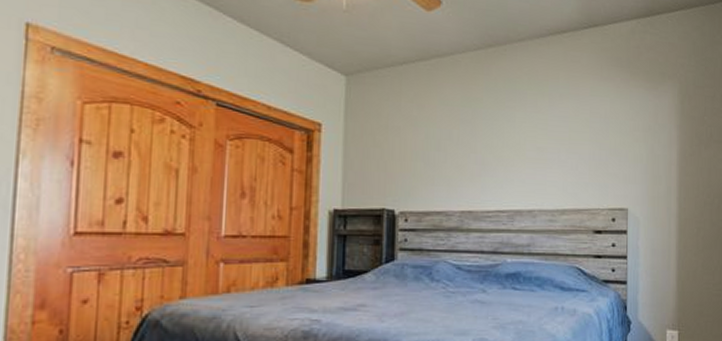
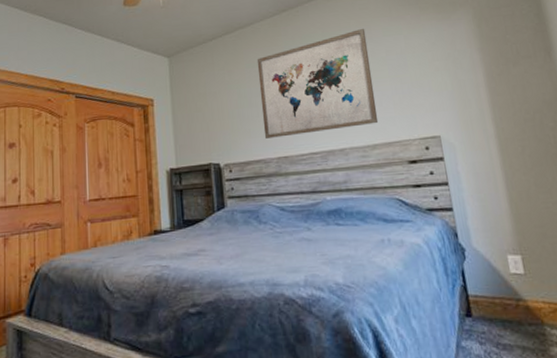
wall art: none [449,82,574,190] -> present [256,28,379,139]

